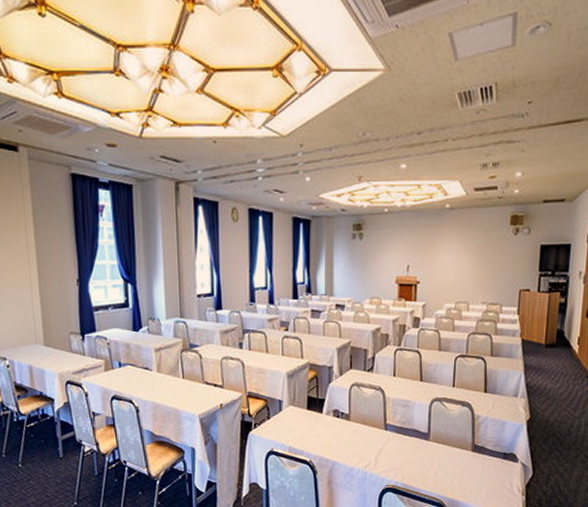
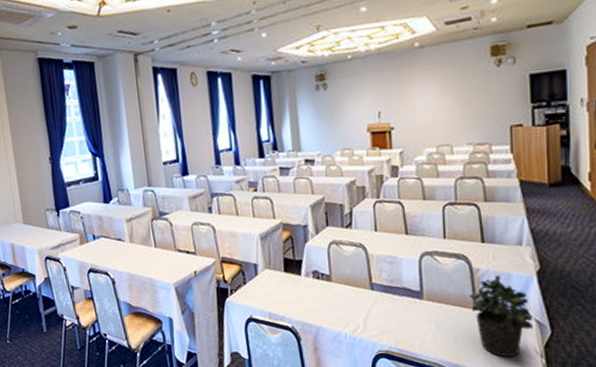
potted plant: none [468,422,520,494] -> present [468,275,534,358]

